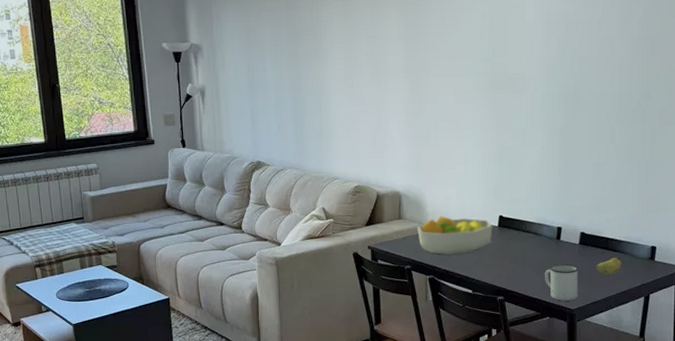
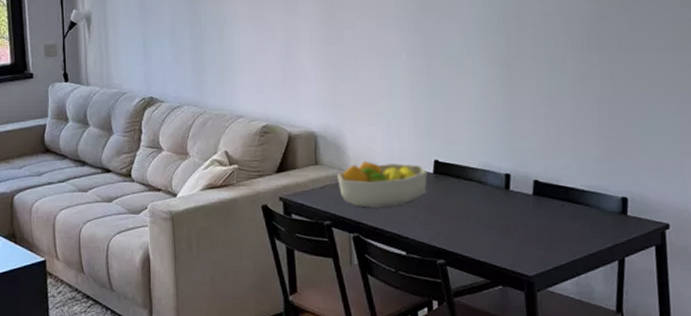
mug: present [545,264,578,301] -> none [493,220,536,266]
banana: present [594,256,622,276] -> none [553,209,587,234]

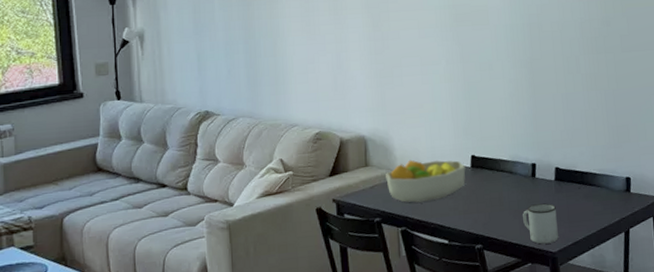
mug: none [493,220,536,266] -> present [523,203,558,244]

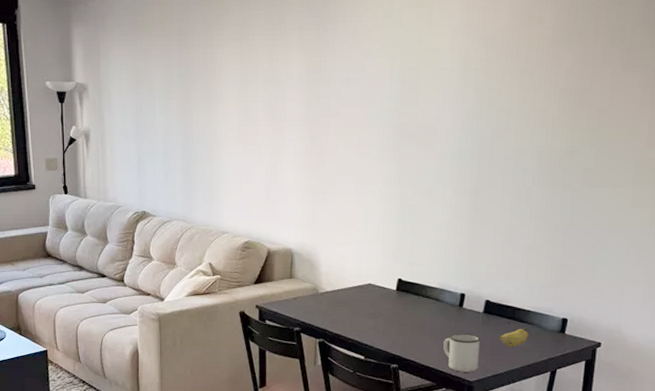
fruit bowl: present [385,159,466,203] -> none [309,276,391,319]
banana: none [572,190,599,212] -> present [498,327,529,347]

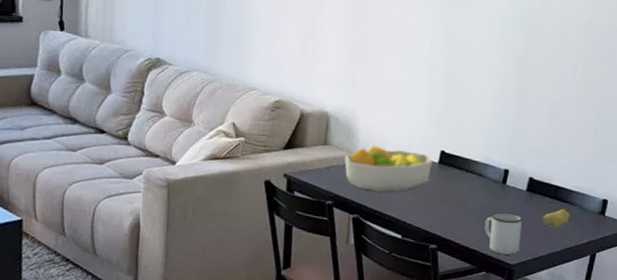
fruit bowl: none [309,276,391,319] -> present [344,145,433,193]

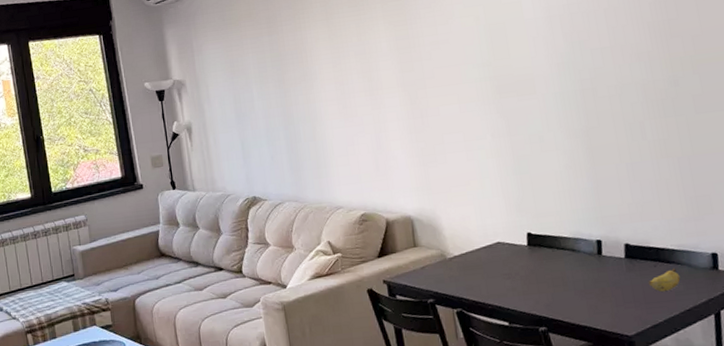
fruit bowl: present [344,145,433,193] -> none [436,238,523,284]
mug: present [485,212,522,255] -> none [590,282,634,327]

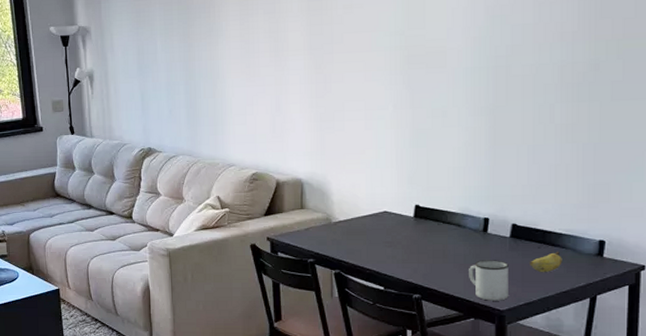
mug: none [590,282,634,327] -> present [469,260,508,301]

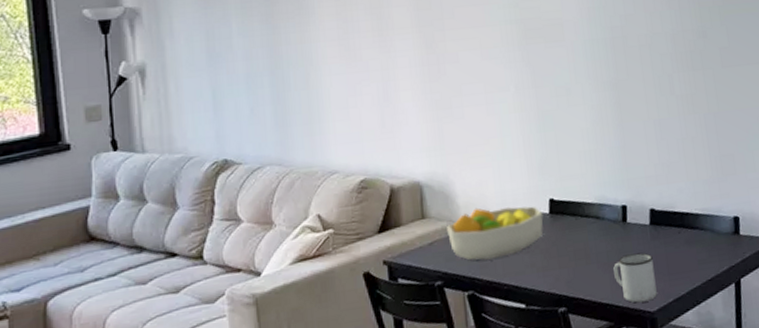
fruit bowl: none [321,205,408,249] -> present [447,206,544,261]
banana: present [528,251,562,273] -> none [671,234,704,262]

